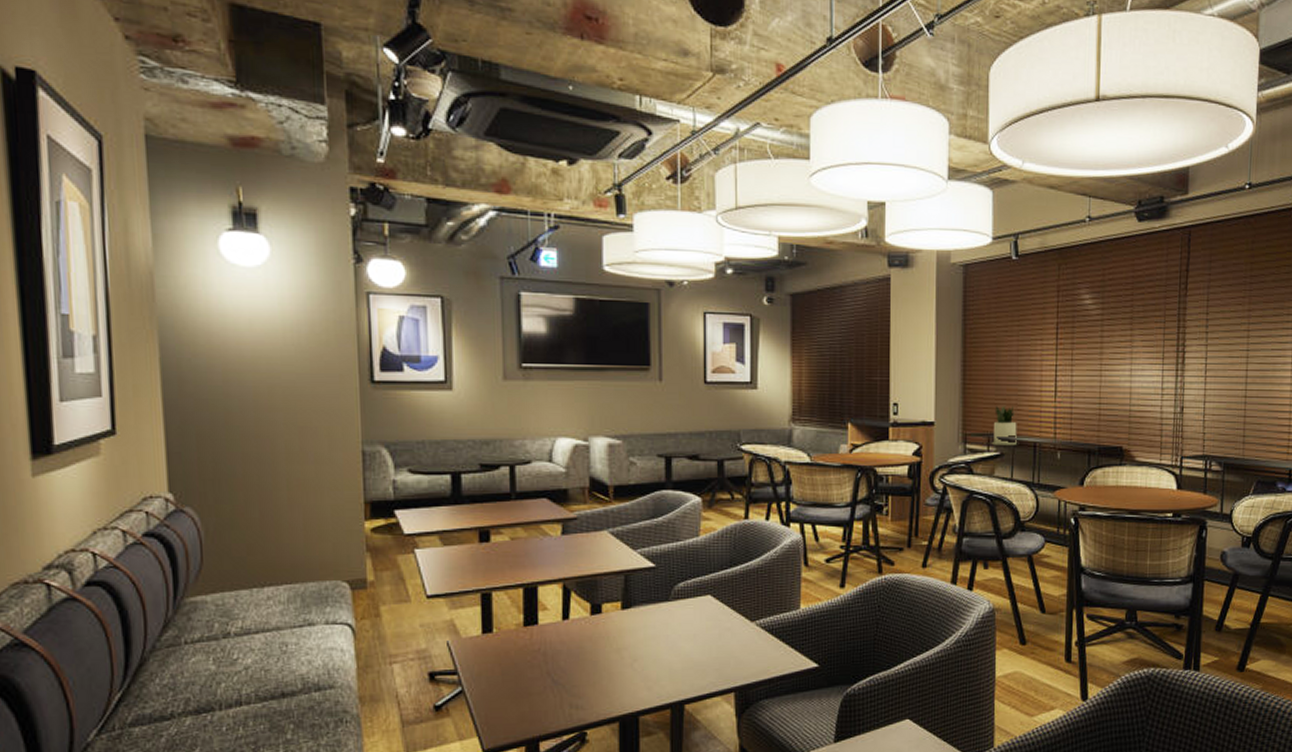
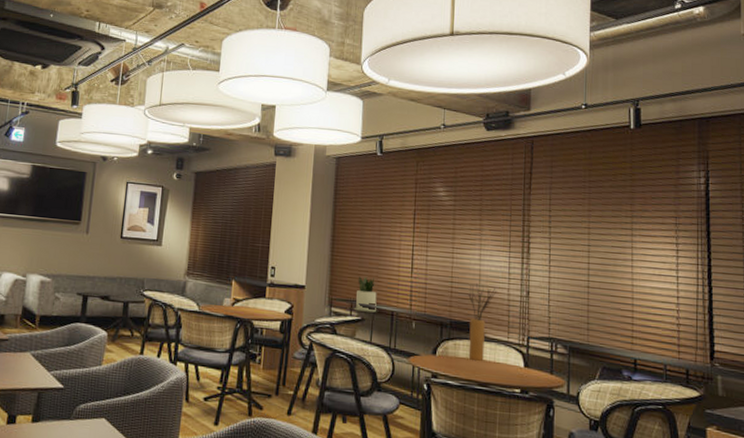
vase: none [1118,403,1150,489] -> present [468,284,498,362]

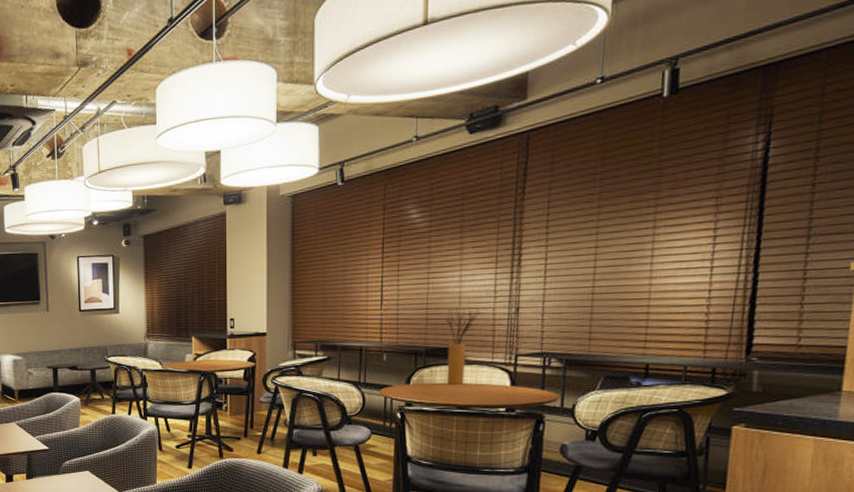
planter: present [353,276,377,314] -> none [319,316,344,352]

